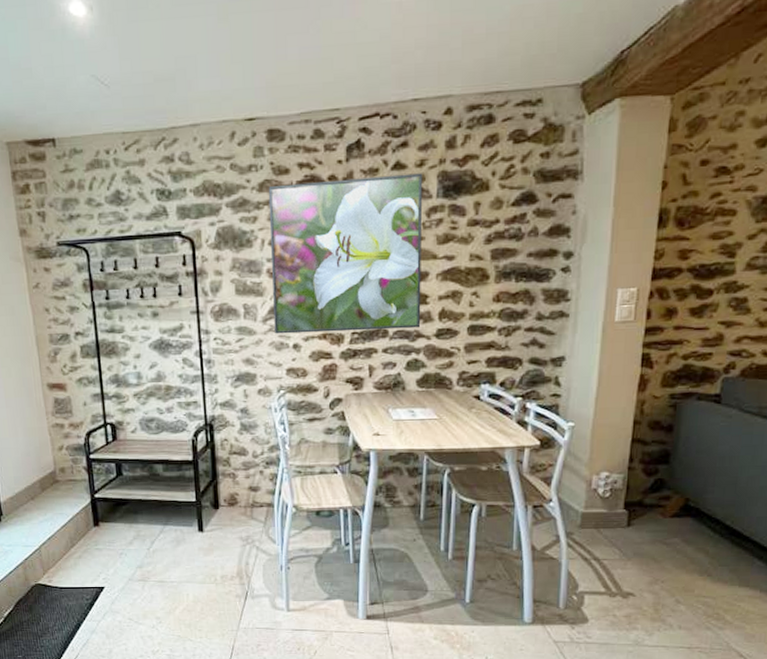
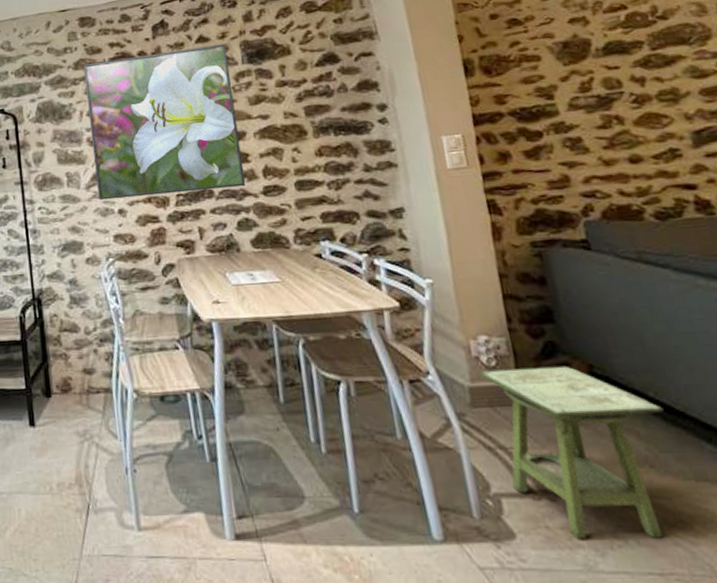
side table: none [595,498,734,624] -> present [480,365,664,539]

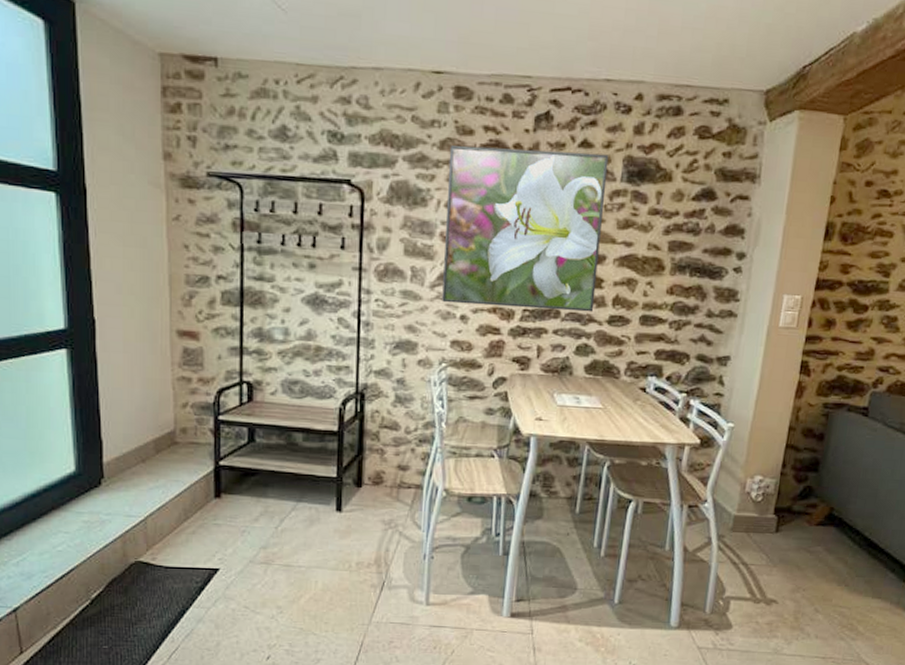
side table: present [480,365,664,539] -> none [741,504,871,634]

